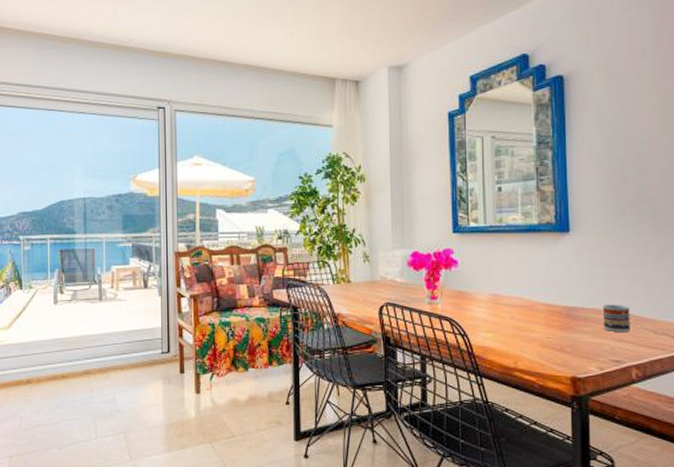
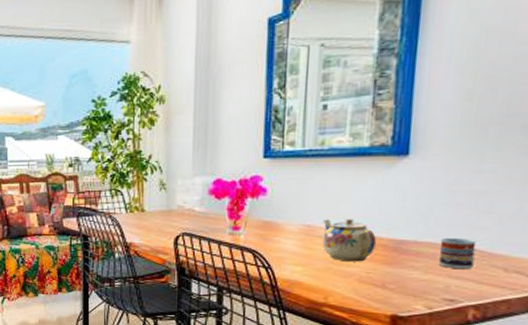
teapot: none [506,287,552,328] -> present [322,218,376,262]

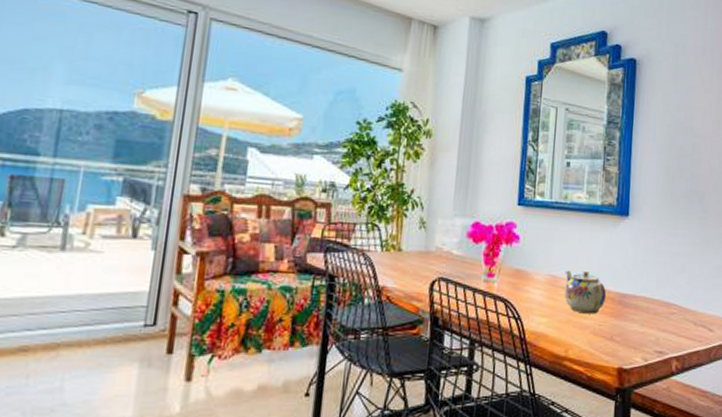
cup: present [439,238,476,270] -> none [651,294,676,323]

